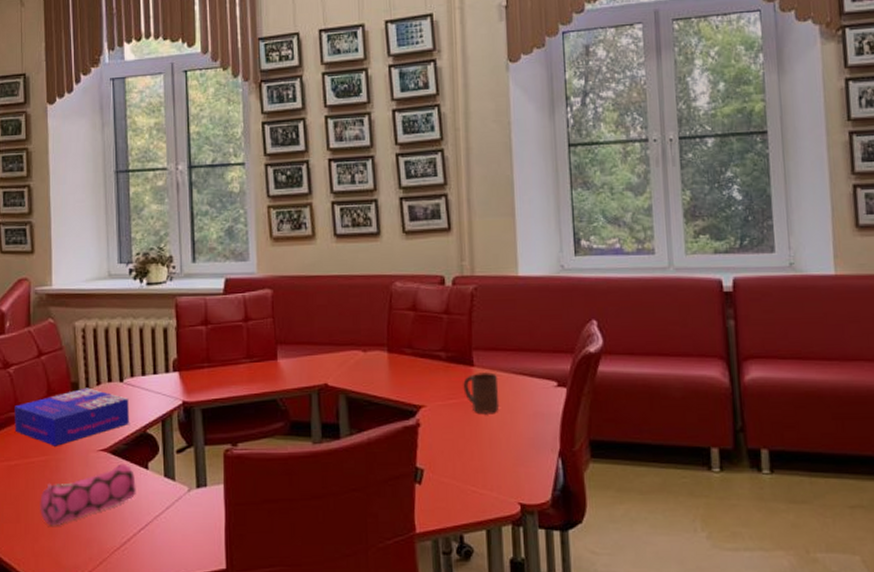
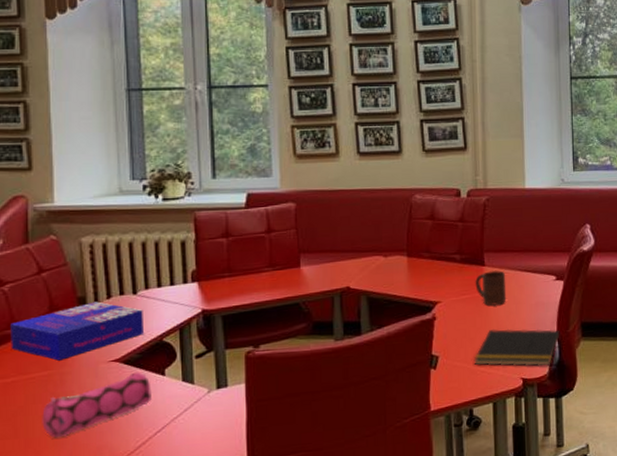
notepad: none [463,441,564,491] -> present [473,329,560,367]

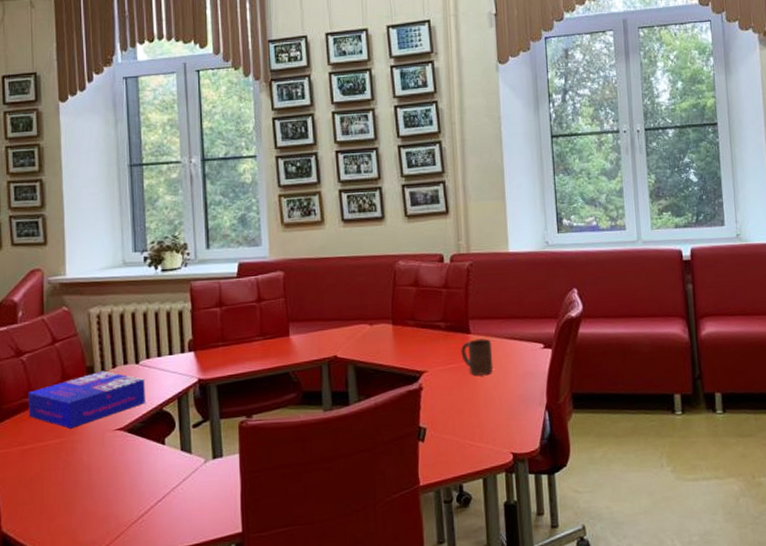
pencil case: present [42,372,152,438] -> none [55,440,153,505]
notepad: present [473,329,560,367] -> none [462,399,550,440]

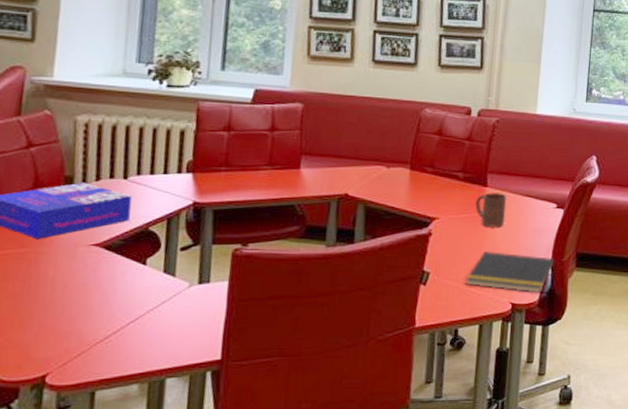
notepad: none [462,399,550,440] -> present [464,250,555,293]

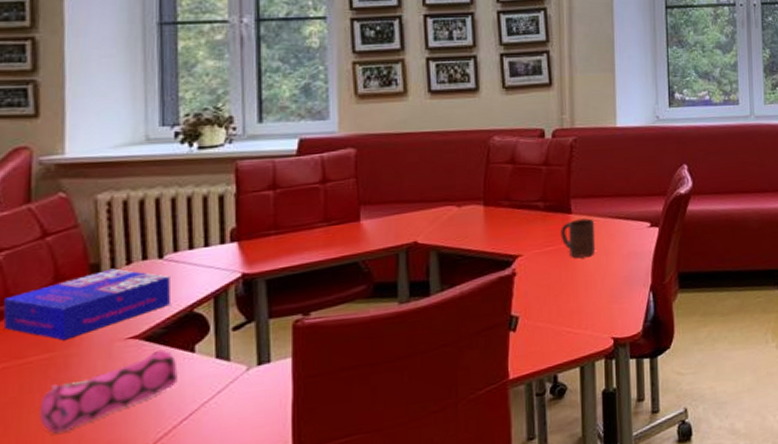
pencil case: none [10,258,130,319] -> present [39,349,178,434]
notepad: present [464,250,555,293] -> none [558,281,655,325]

